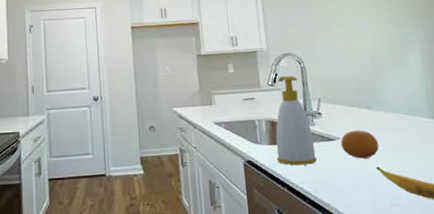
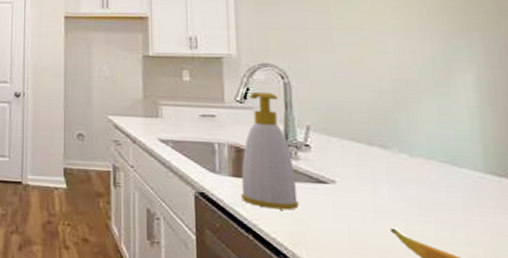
fruit: present [340,130,379,159] -> none [336,174,397,215]

